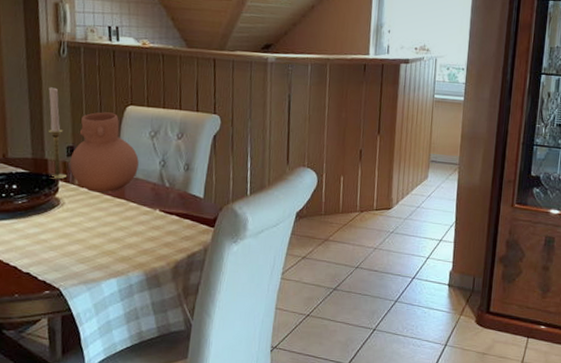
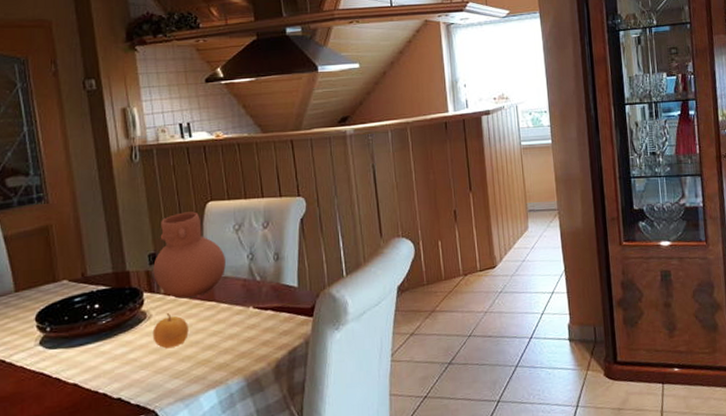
candlestick: present [48,87,68,179] -> none [124,195,152,292]
fruit: none [63,203,98,236] -> present [152,313,189,349]

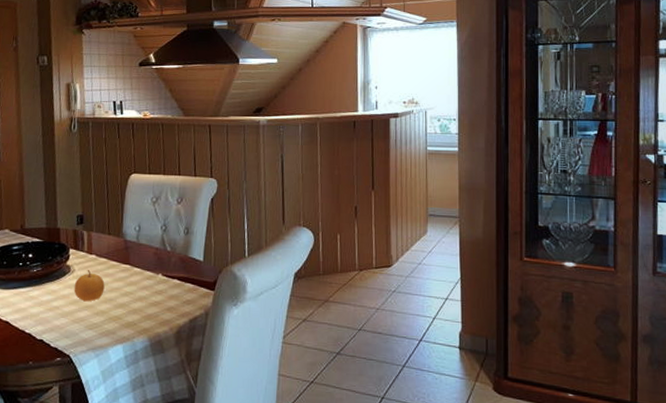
vase: present [153,211,226,299] -> none [79,181,142,259]

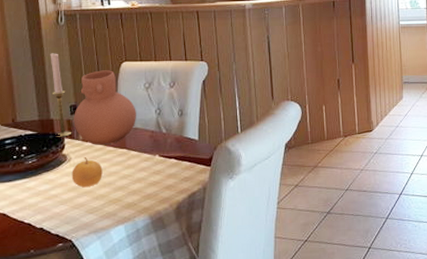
candlestick: none [60,160,77,247] -> present [50,53,72,137]
vase: none [79,181,142,259] -> present [74,70,136,145]

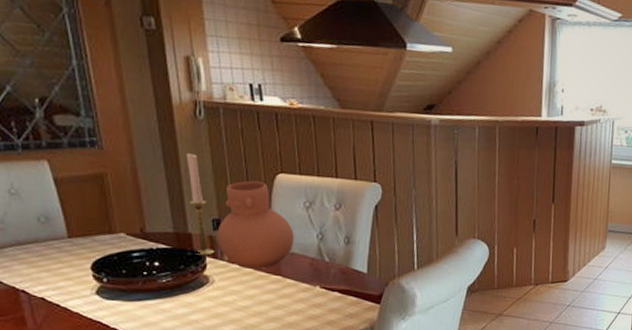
fruit: present [71,157,103,188] -> none [215,281,253,315]

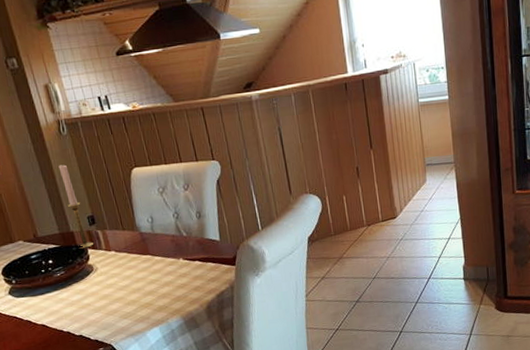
vase: present [217,180,294,269] -> none [93,177,156,253]

